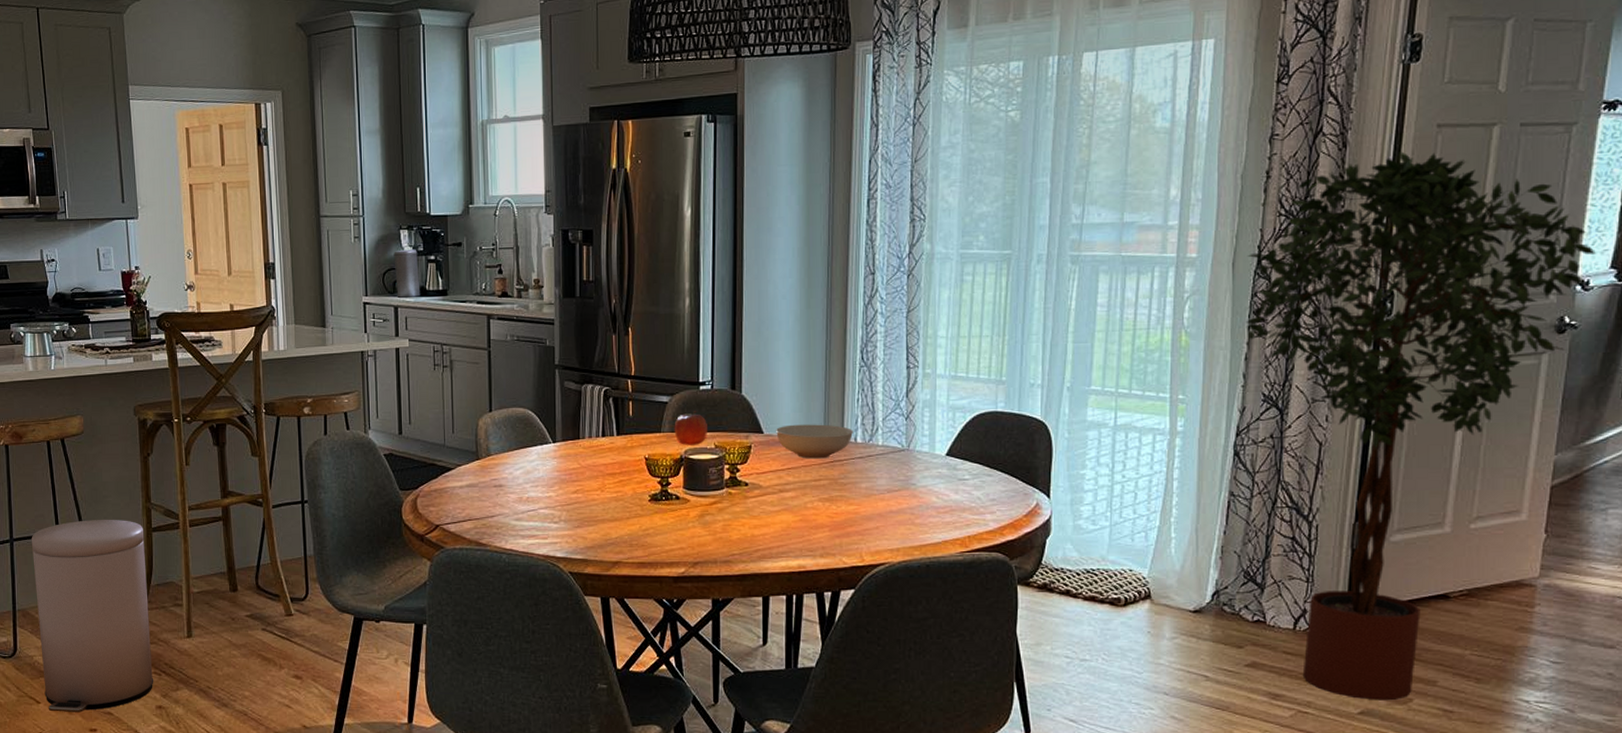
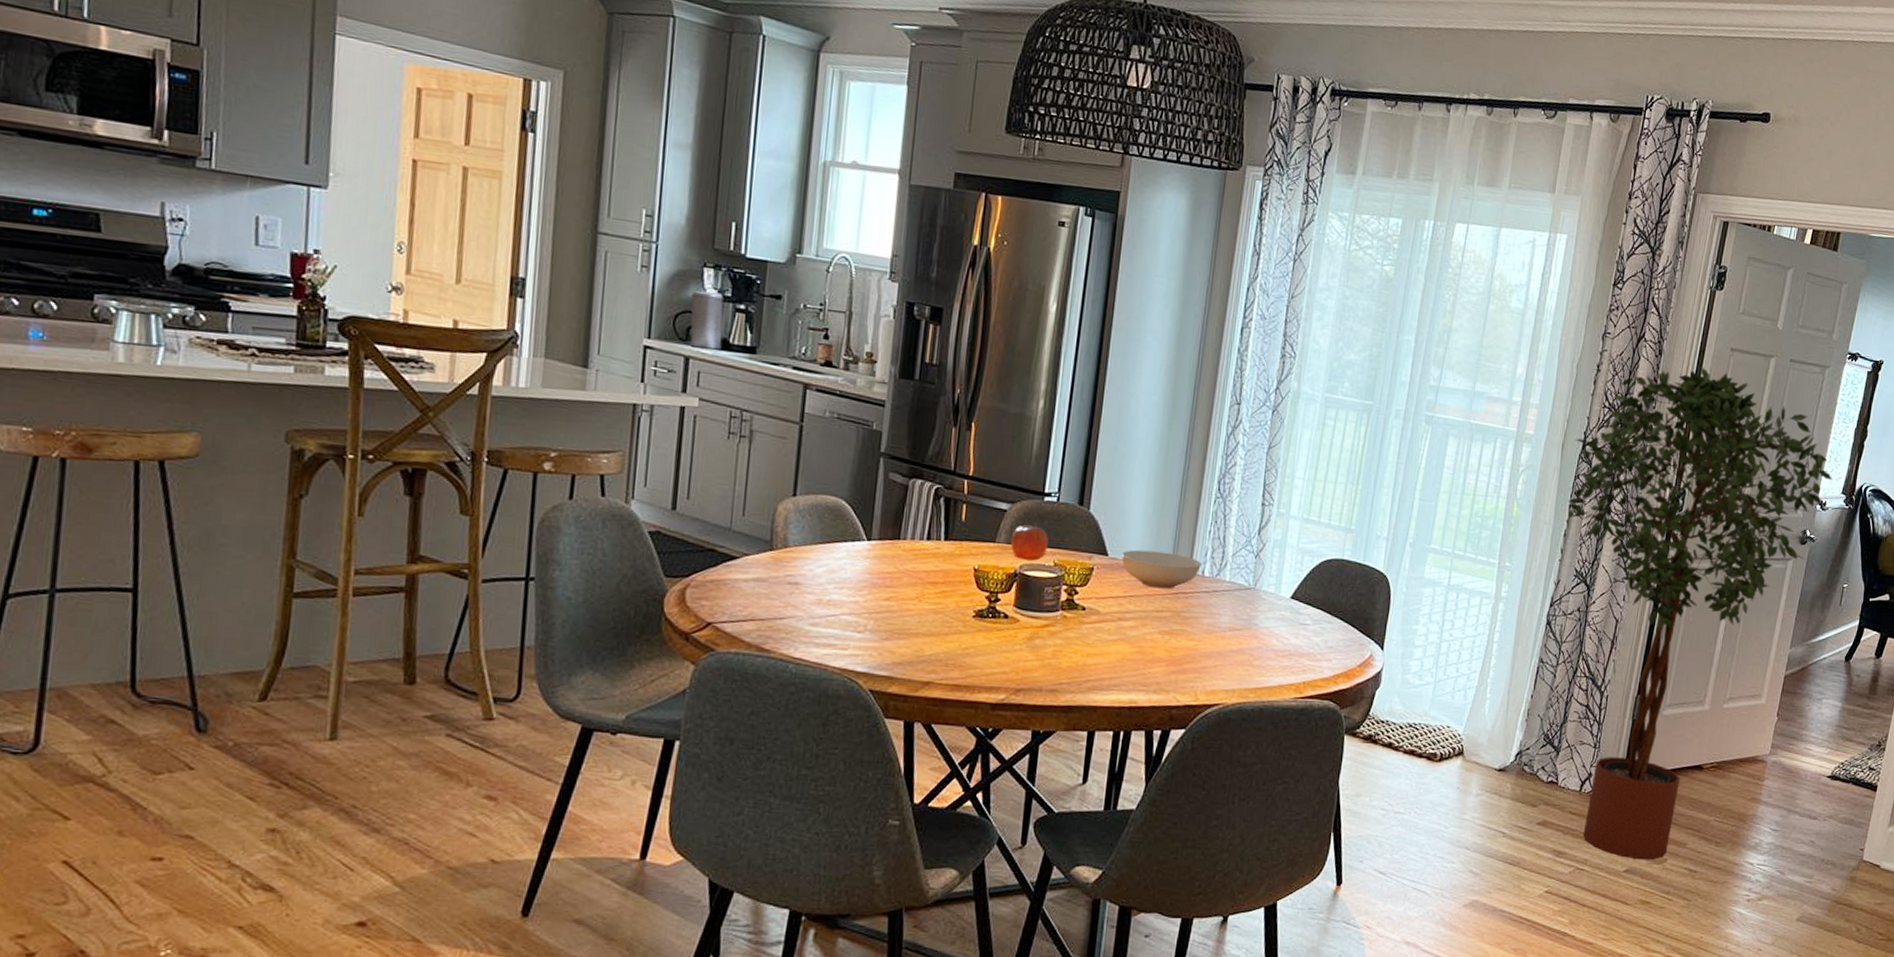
pedal bin: present [31,519,154,712] -> none [79,573,280,834]

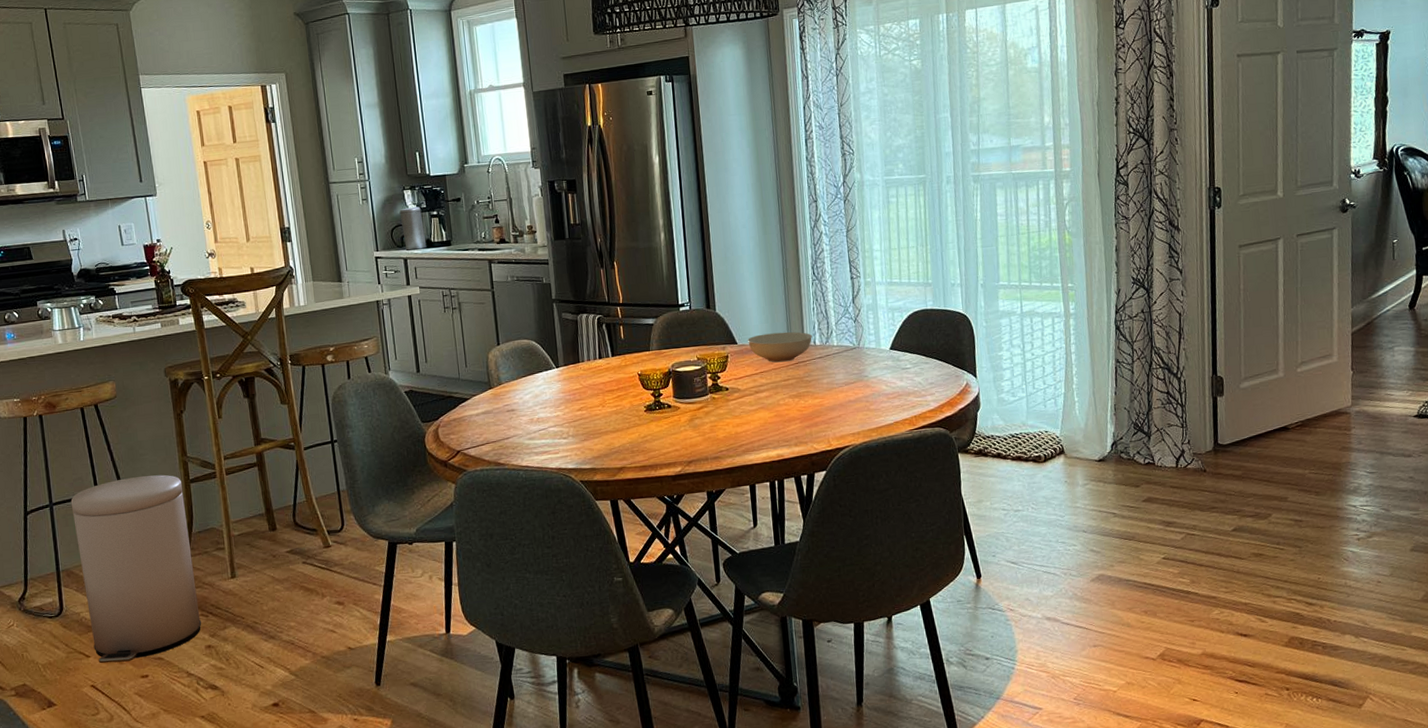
pedal bin: none [79,573,280,834] -> present [71,474,202,664]
fruit: present [1010,523,1049,562] -> none [660,329,690,361]
potted tree: present [1566,366,1833,860] -> none [1108,77,1362,518]

